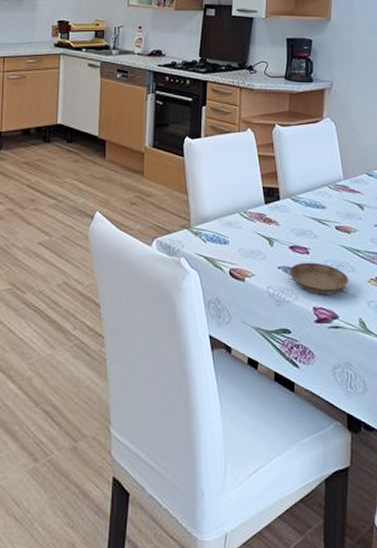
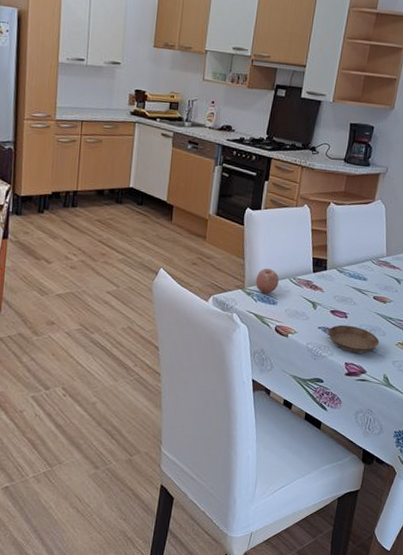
fruit: none [202,202,228,232] -> present [255,268,279,294]

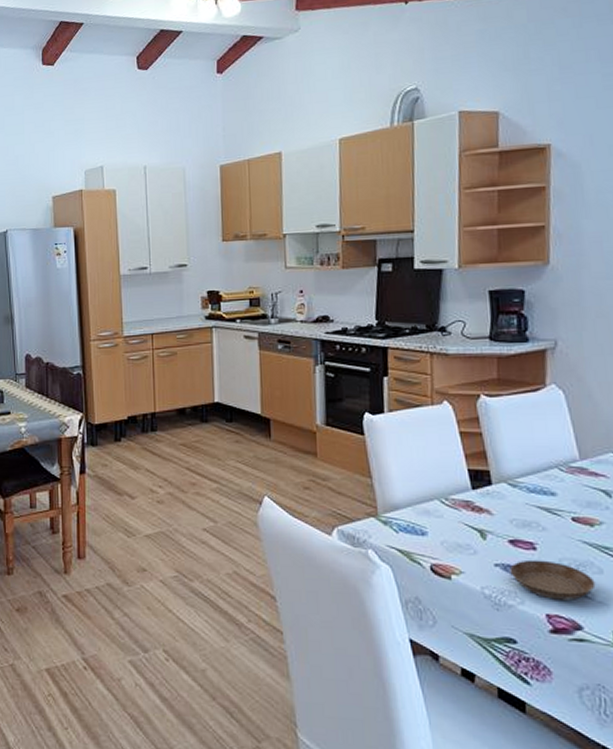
fruit: present [255,268,279,294] -> none [391,487,425,521]

